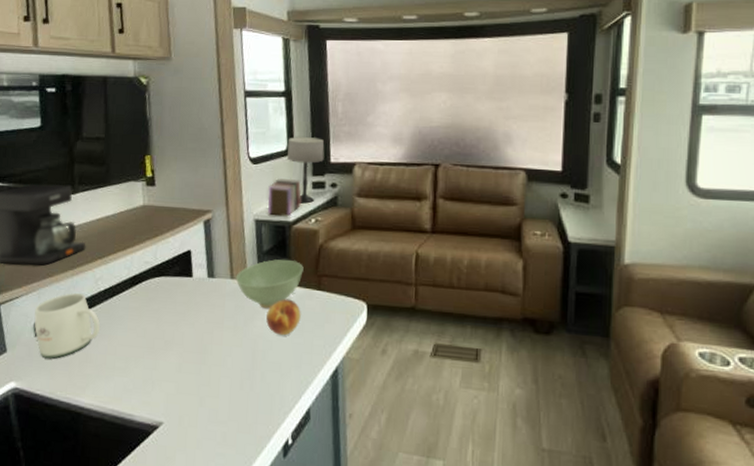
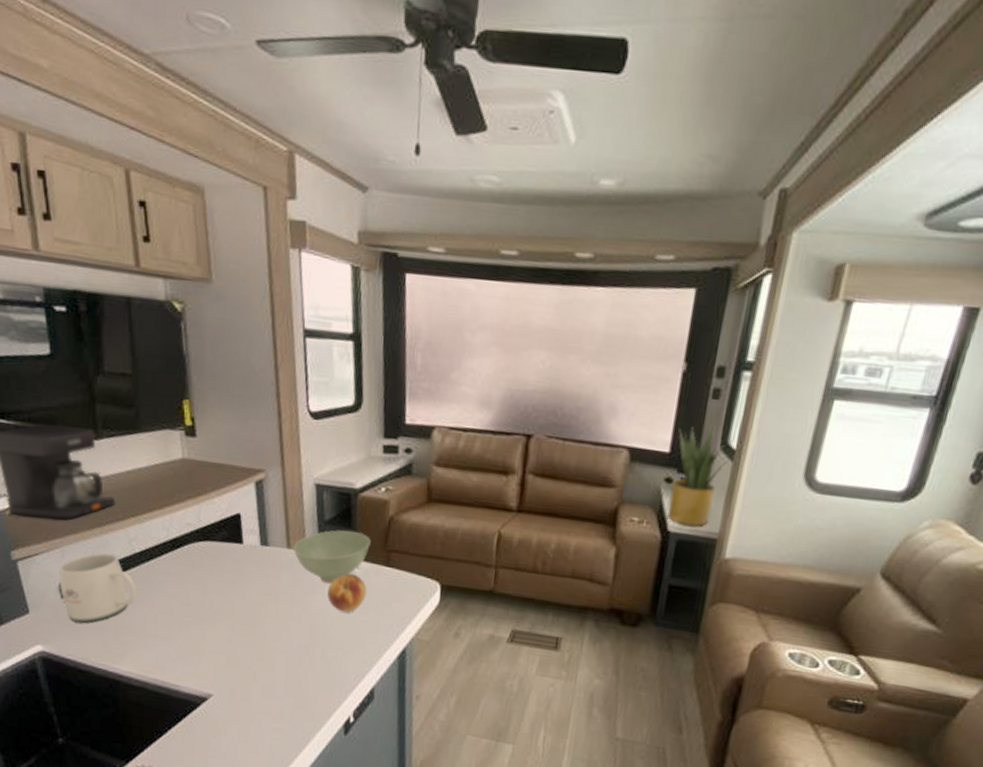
books: present [267,178,301,217] -> none [329,438,370,483]
table lamp: present [287,137,325,204] -> none [355,390,399,470]
planter: none [566,146,614,237] -> present [668,426,727,527]

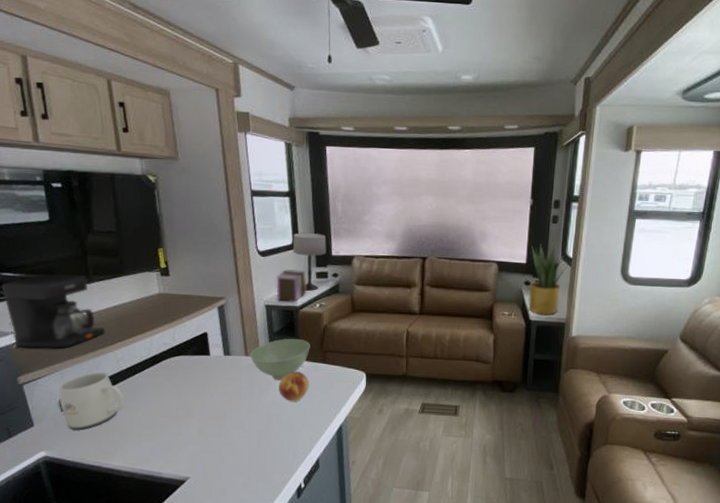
books: none [329,438,370,483] -> present [276,269,307,302]
table lamp: none [355,390,399,470] -> present [293,233,327,291]

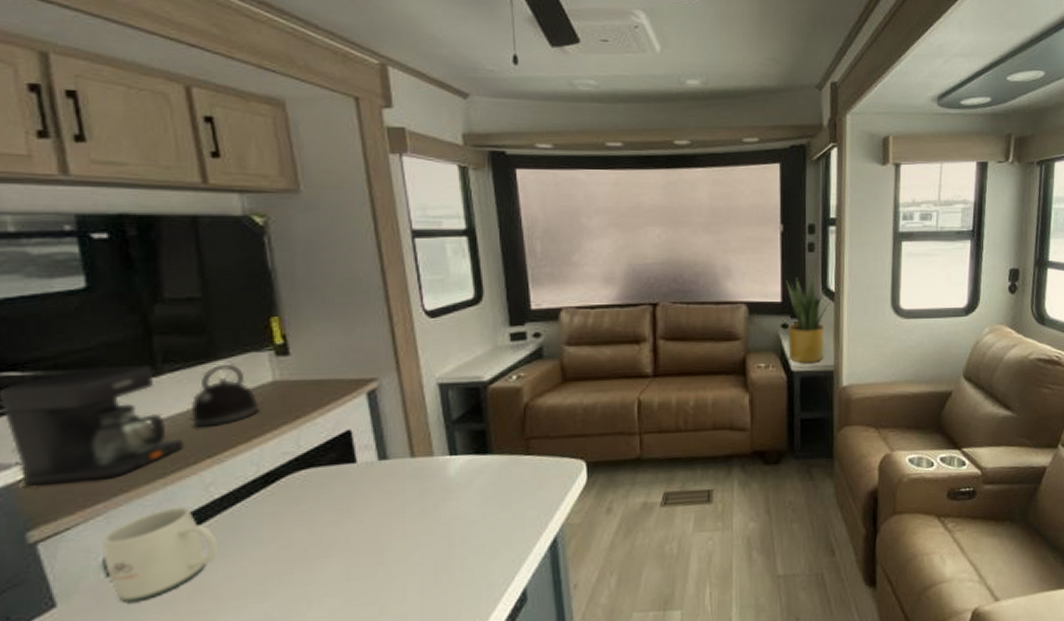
kettle: none [109,278,151,322] -> present [190,363,260,429]
bowl: present [249,338,310,380] -> none [417,425,506,486]
books: present [276,269,307,302] -> none [453,331,498,377]
fruit: present [279,371,309,402] -> none [463,470,507,514]
table lamp: present [293,233,327,291] -> none [476,282,523,359]

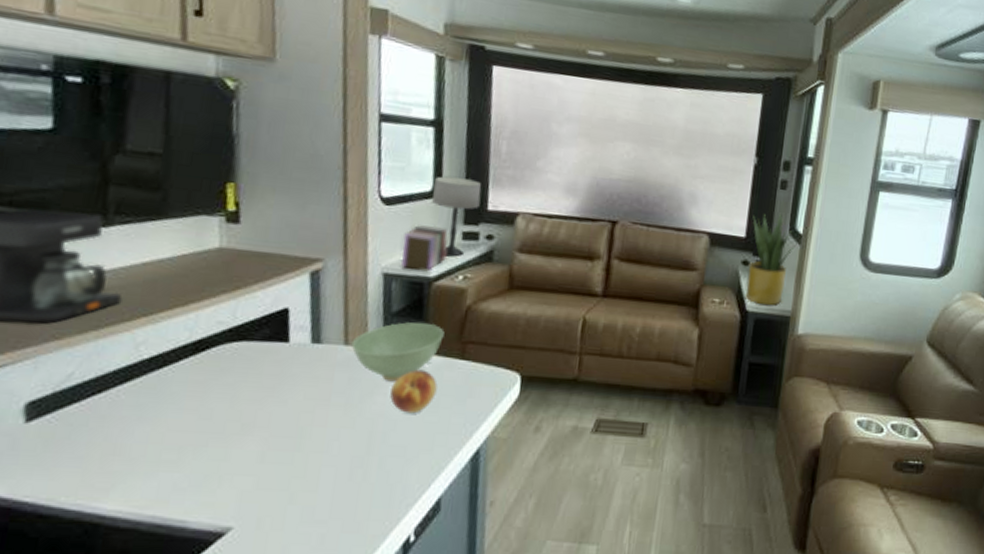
mug: present [103,507,217,602] -> none [24,362,140,452]
kettle: present [190,363,260,429] -> none [132,222,203,287]
bowl: none [417,425,506,486] -> present [351,322,445,382]
books: none [453,331,498,377] -> present [400,225,448,272]
fruit: none [463,470,507,514] -> present [390,369,438,414]
table lamp: none [476,282,523,359] -> present [432,176,482,257]

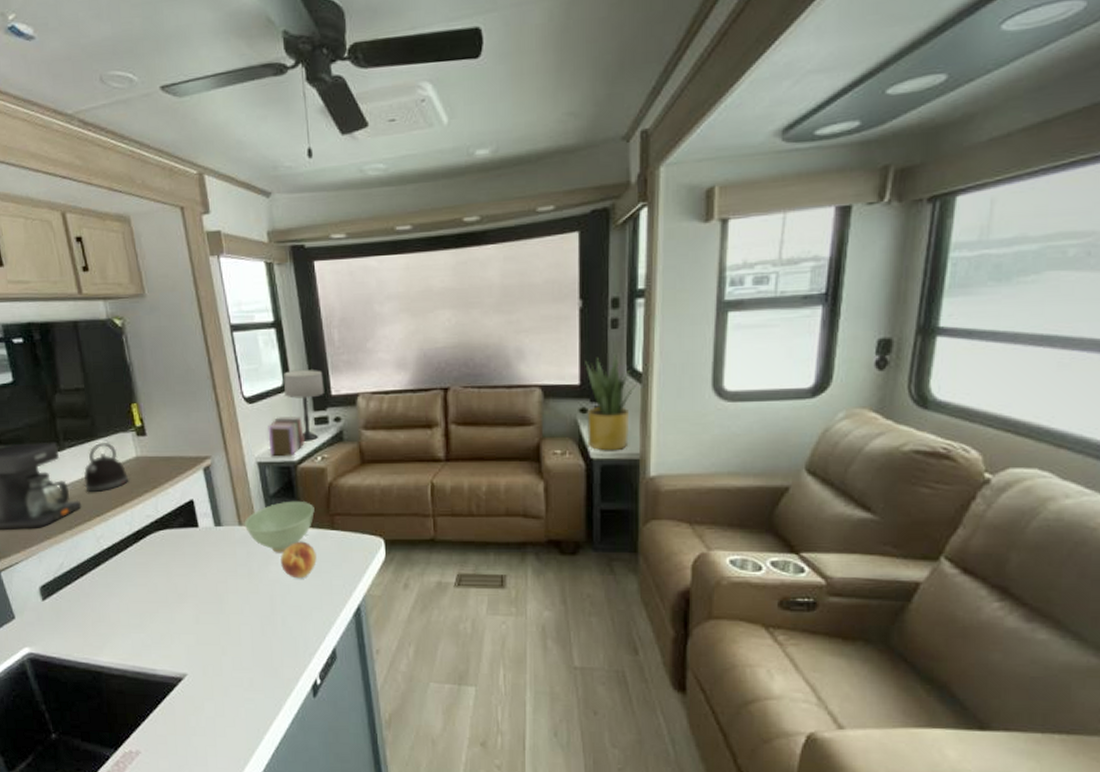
kettle: none [132,222,203,287] -> present [84,441,129,493]

